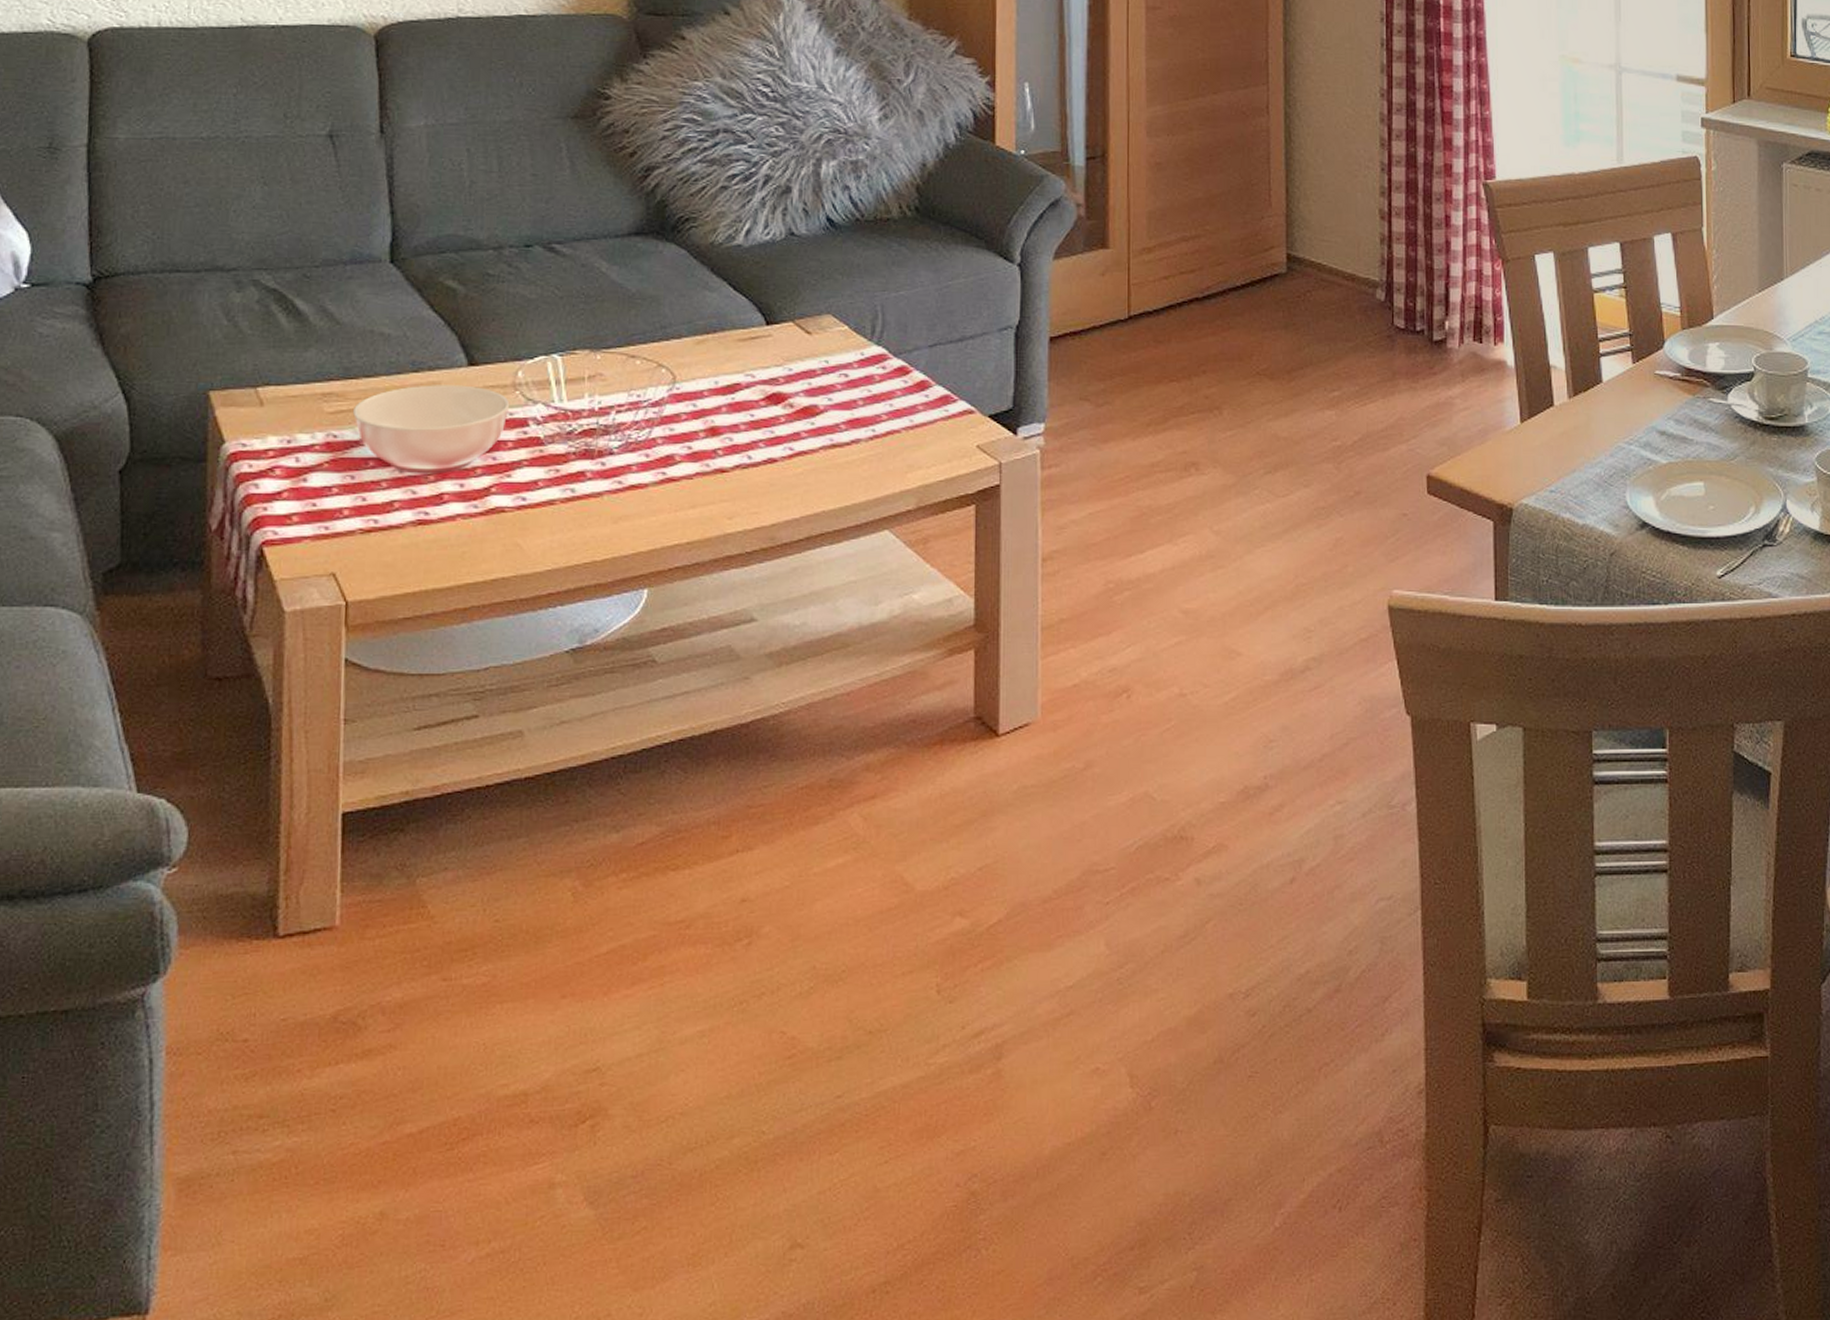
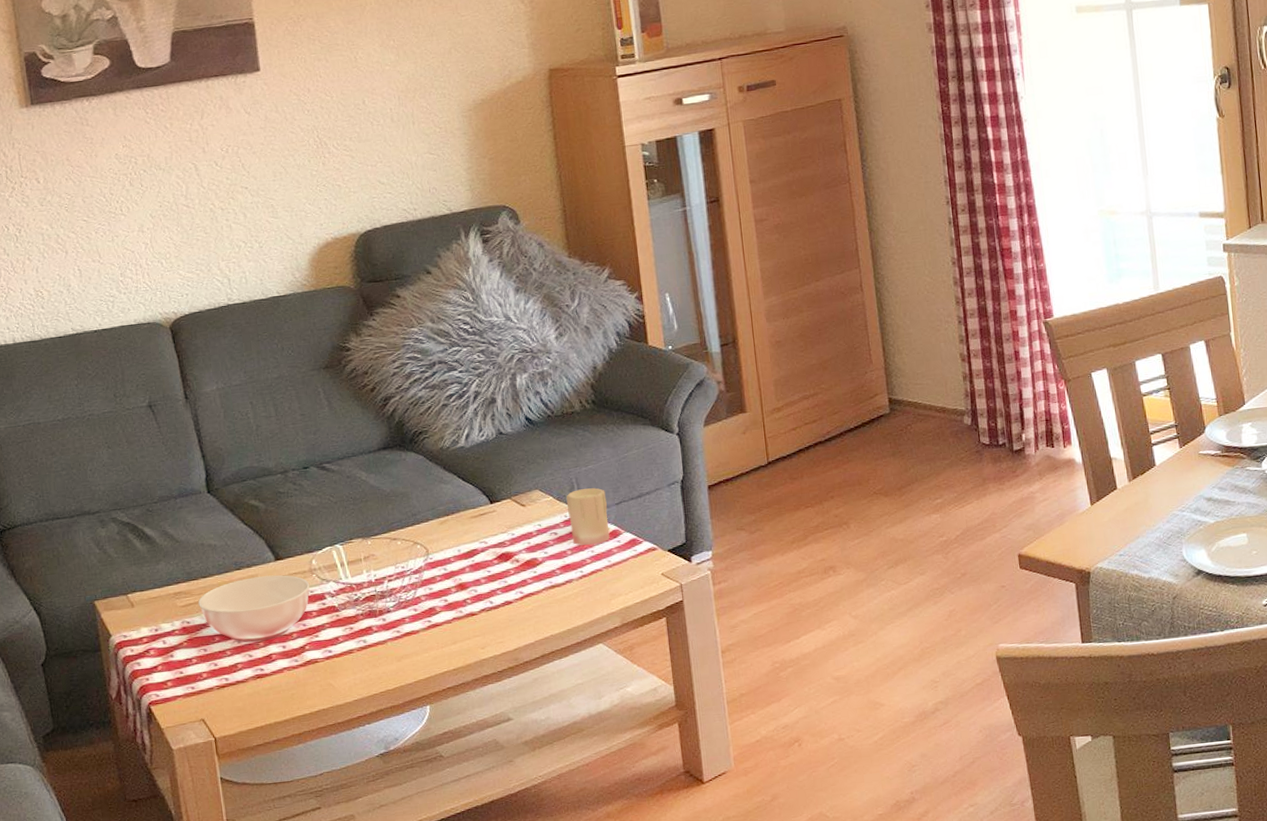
candle: none [865,321,918,397] -> present [566,488,610,546]

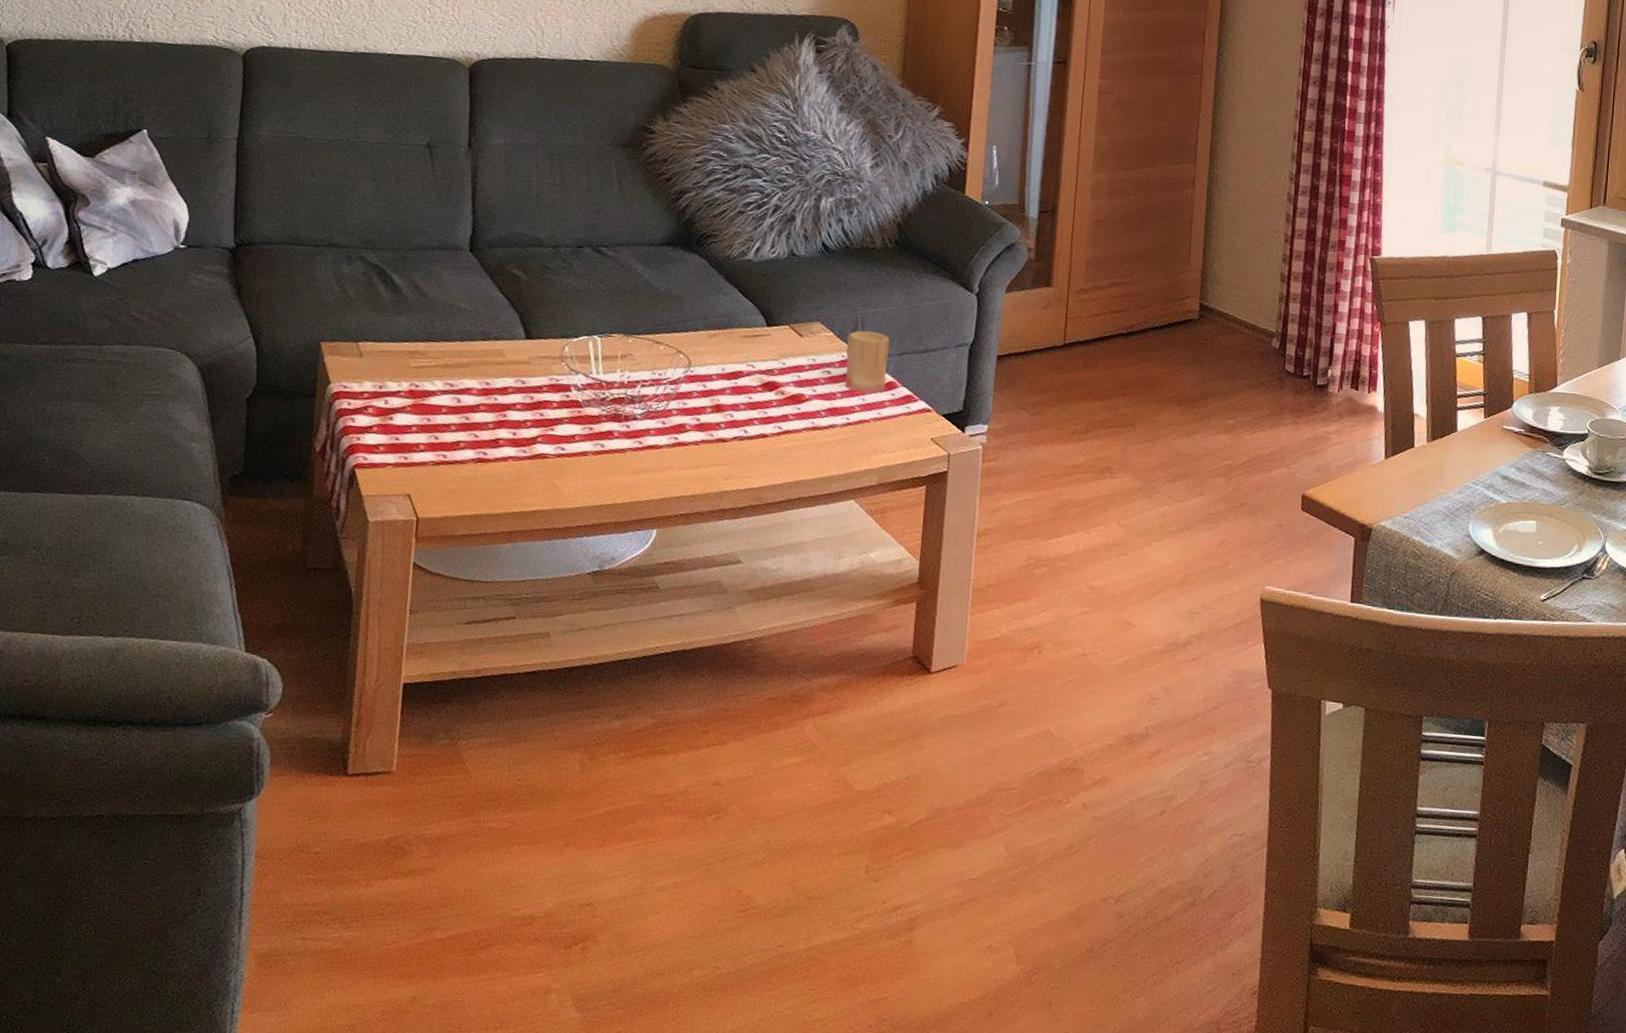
bowl: present [197,575,310,643] -> none [432,351,557,424]

